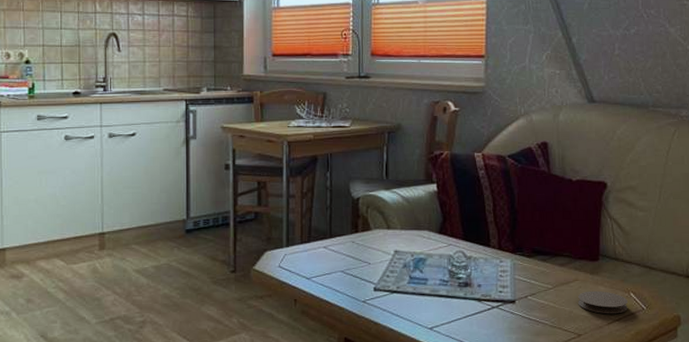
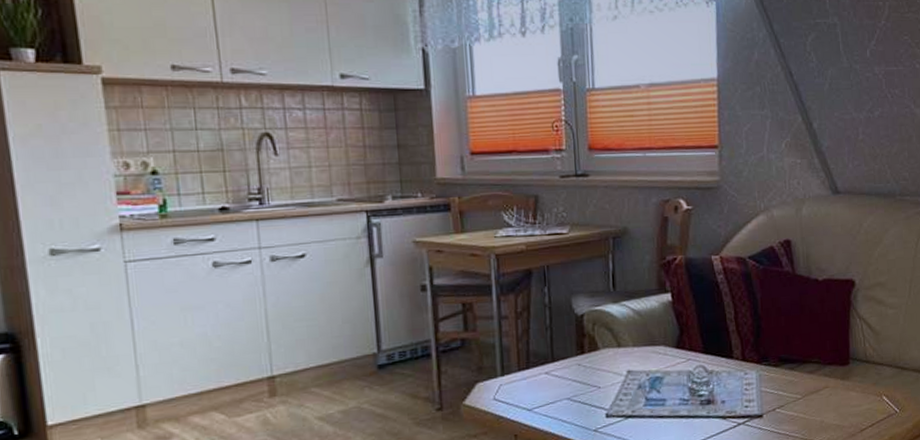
coaster: present [578,290,629,314] -> none [829,396,881,421]

